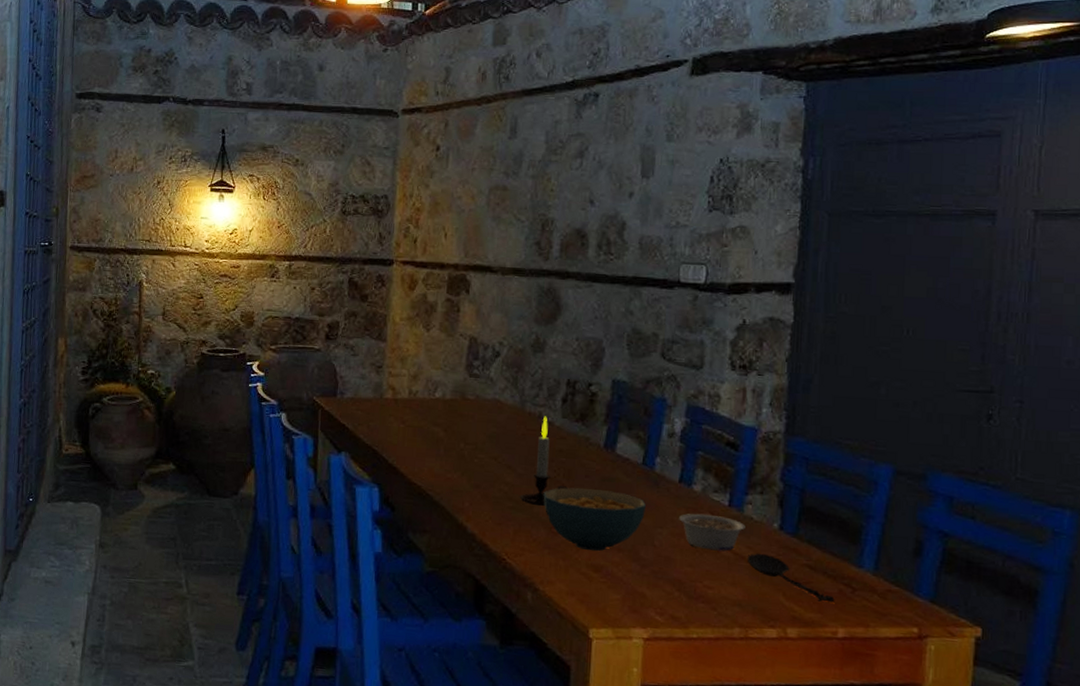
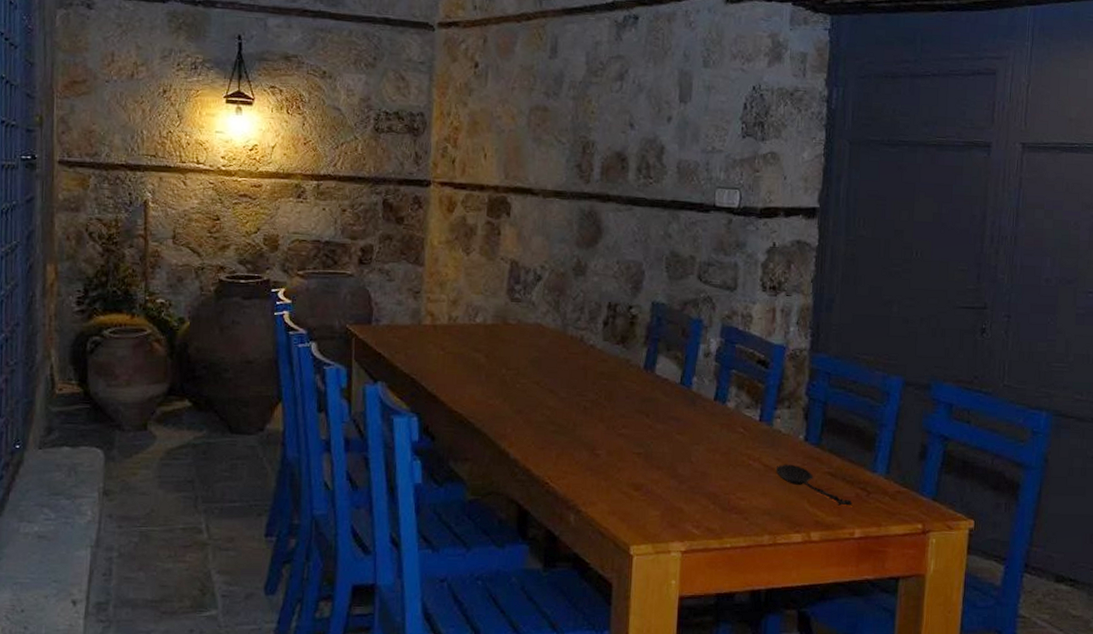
candle: present [519,416,568,507] -> none [561,339,609,429]
cereal bowl: present [543,487,646,552] -> none [585,409,683,471]
legume: present [679,513,746,552] -> none [714,429,775,464]

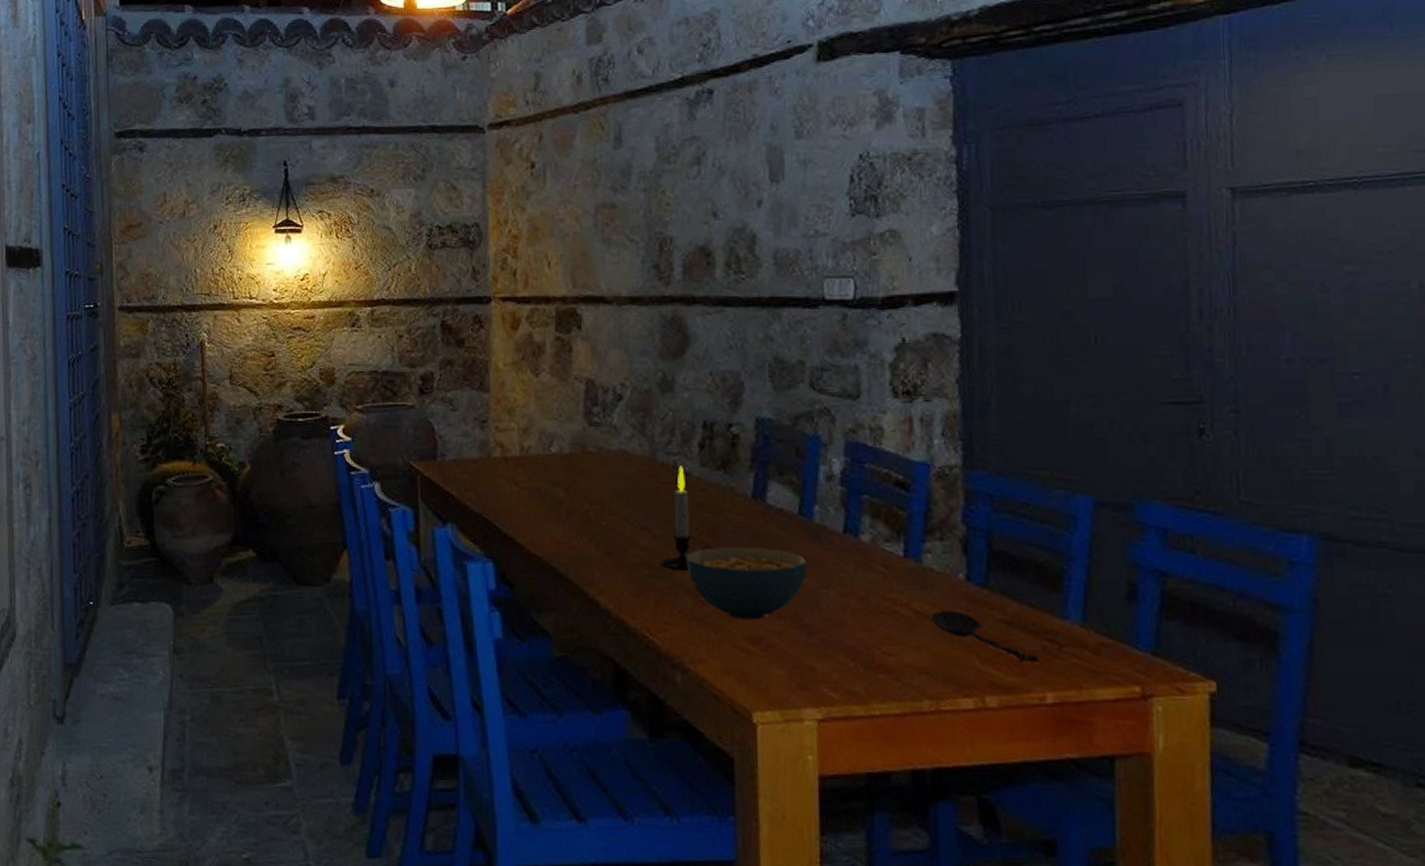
candle: none [561,339,609,429] -> present [658,466,714,572]
cereal bowl: none [585,409,683,471] -> present [685,546,807,621]

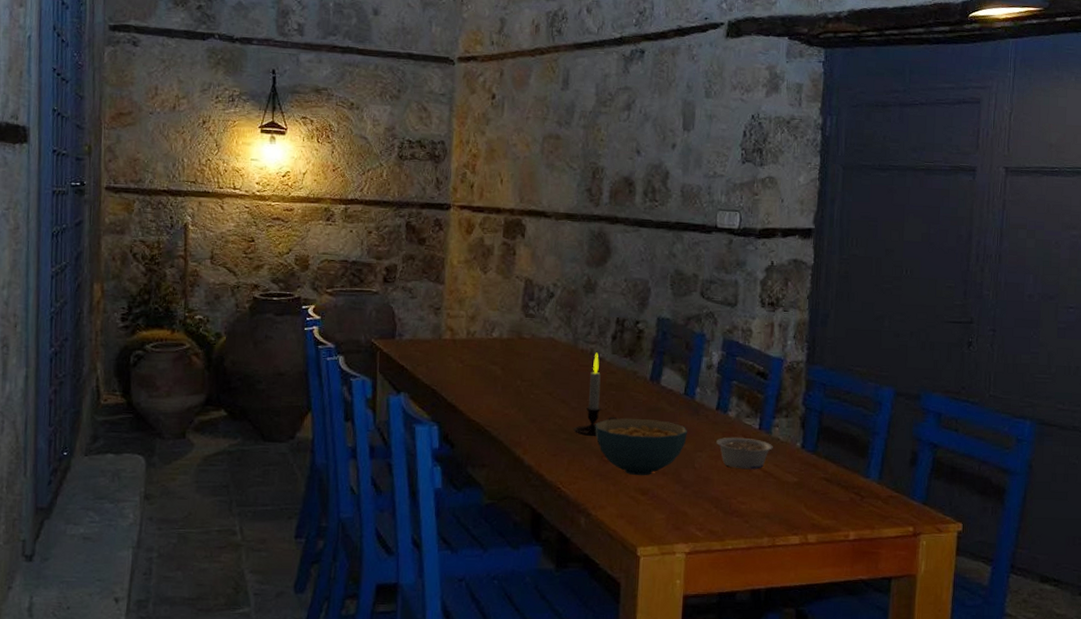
legume: none [847,568,926,611] -> present [716,437,773,470]
spoon: present [930,610,1039,663] -> none [774,470,847,510]

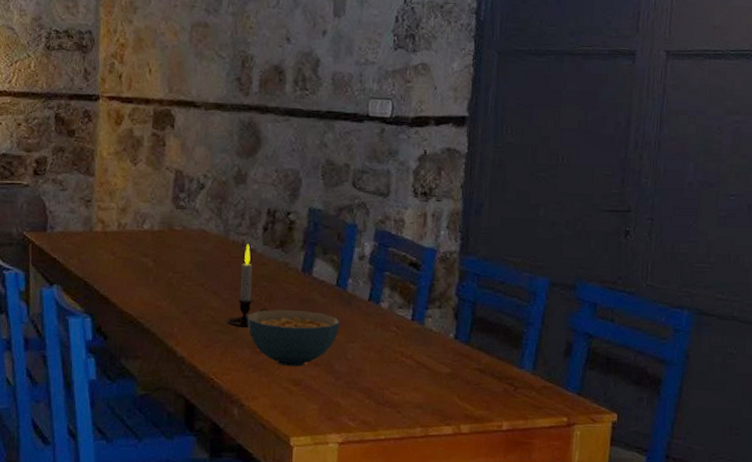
legume: present [716,437,773,470] -> none [369,328,426,361]

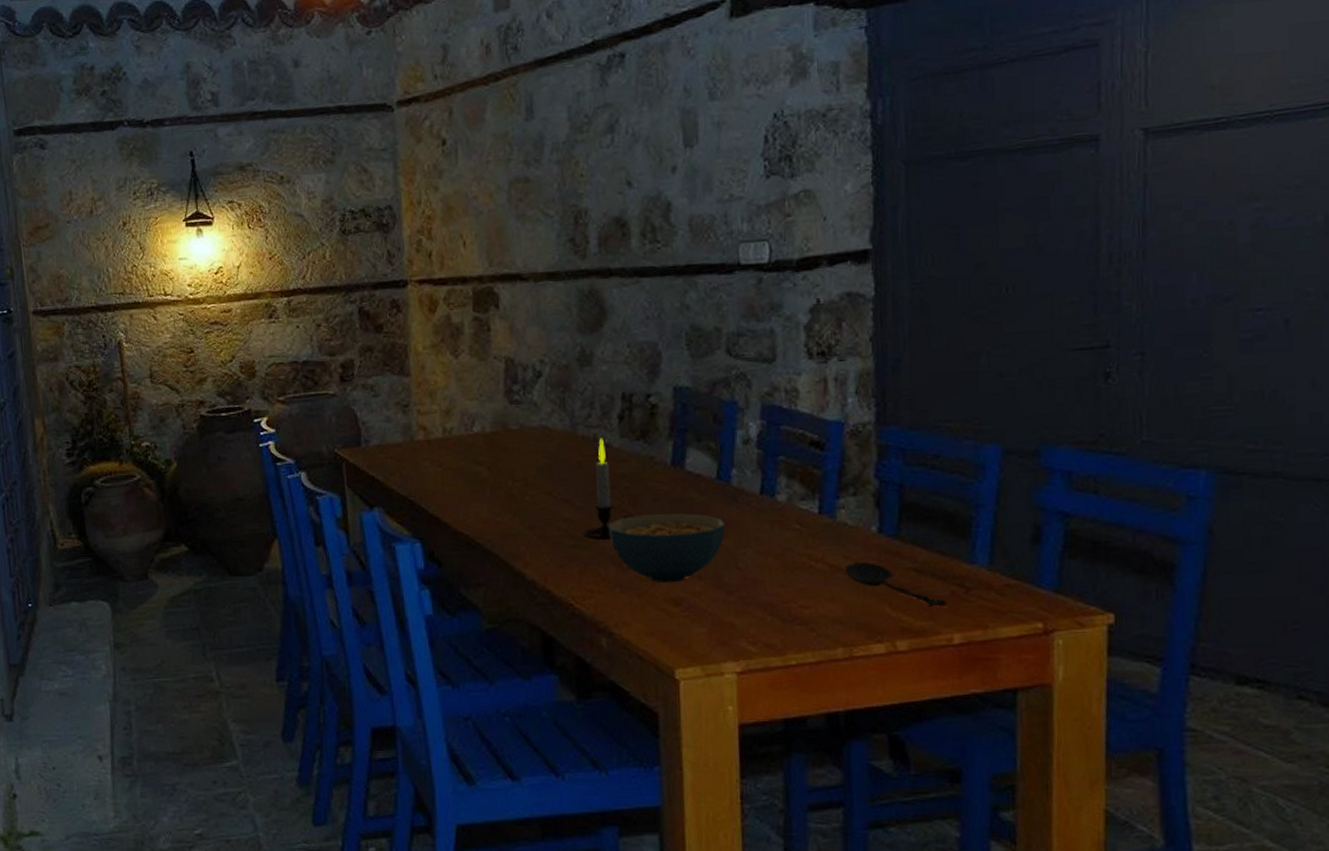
spoon: none [427,360,500,400] -> present [844,562,947,607]

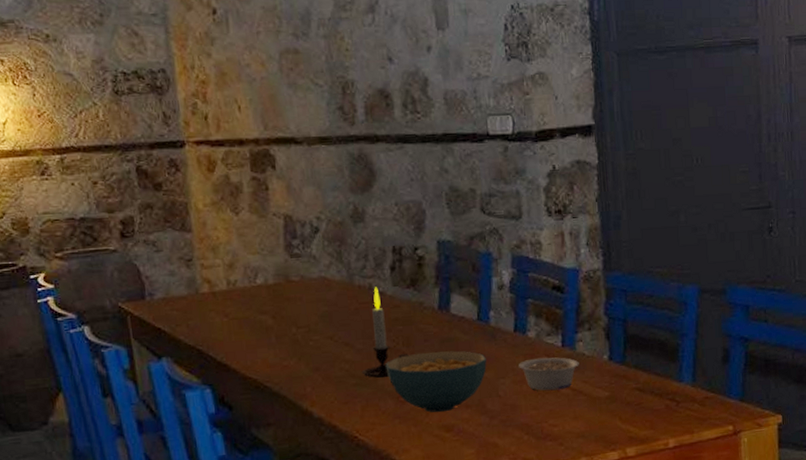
legume: none [764,525,840,566] -> present [519,357,579,391]
spoon: present [844,562,947,607] -> none [584,385,663,418]

